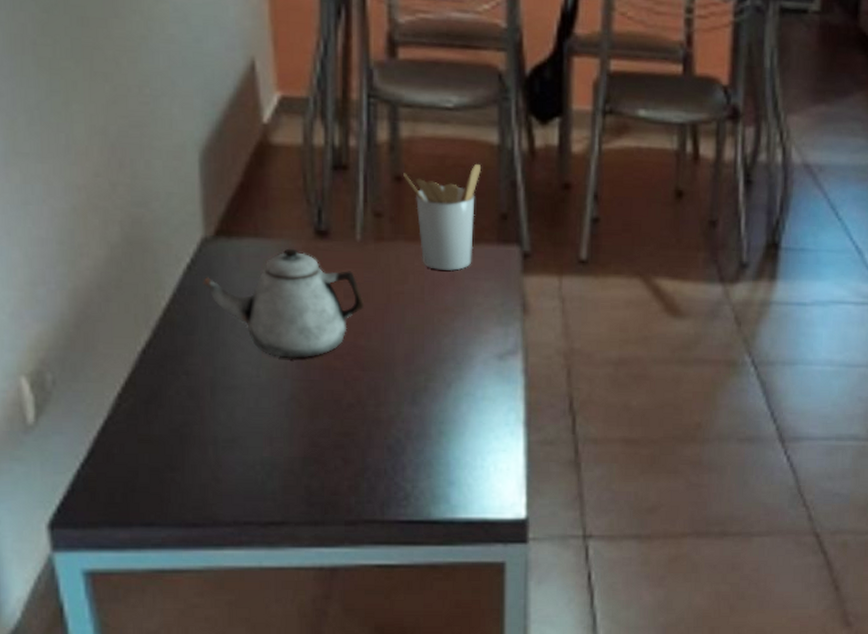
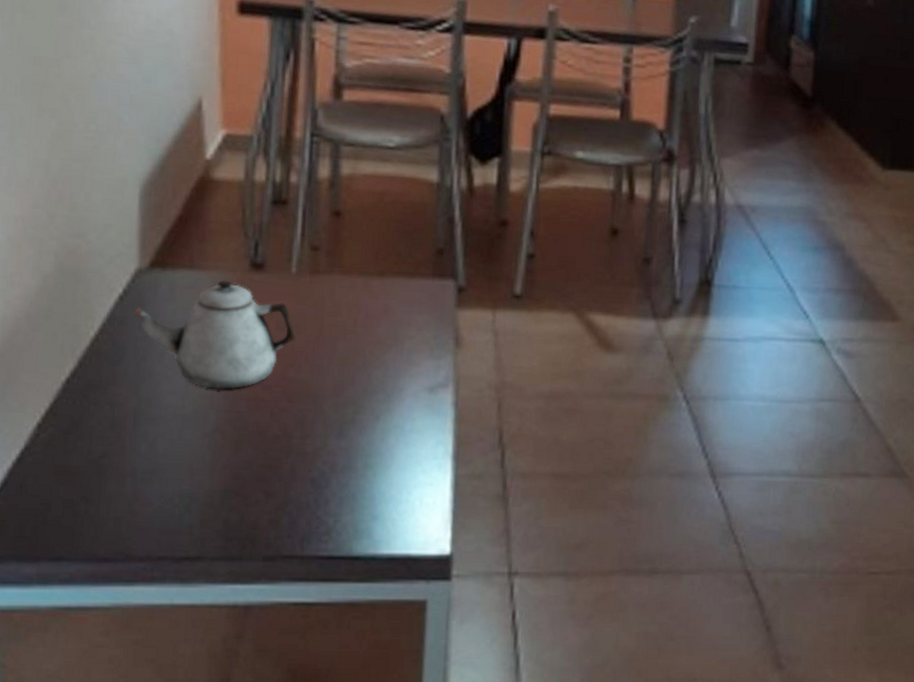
utensil holder: present [403,163,482,272] -> none [342,200,420,305]

